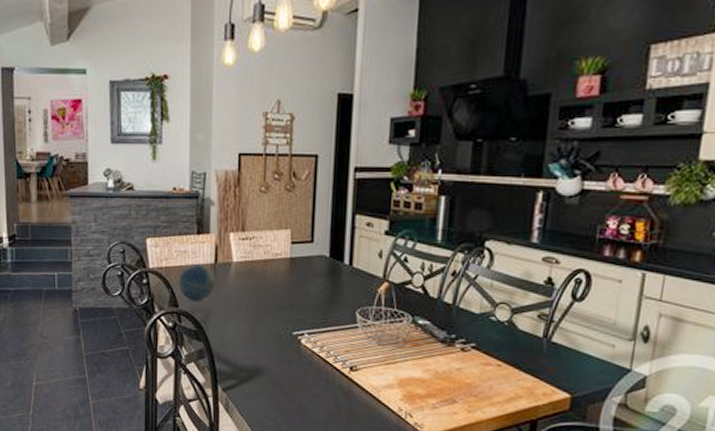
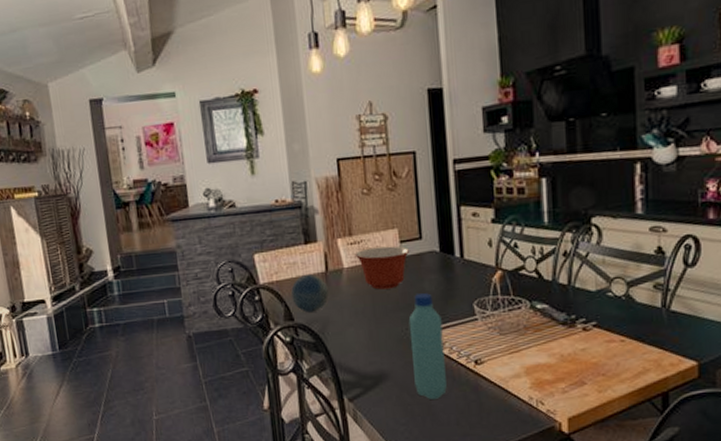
mixing bowl: none [245,245,301,288] -> present [354,246,410,290]
water bottle: none [289,296,323,399] -> present [408,293,447,399]

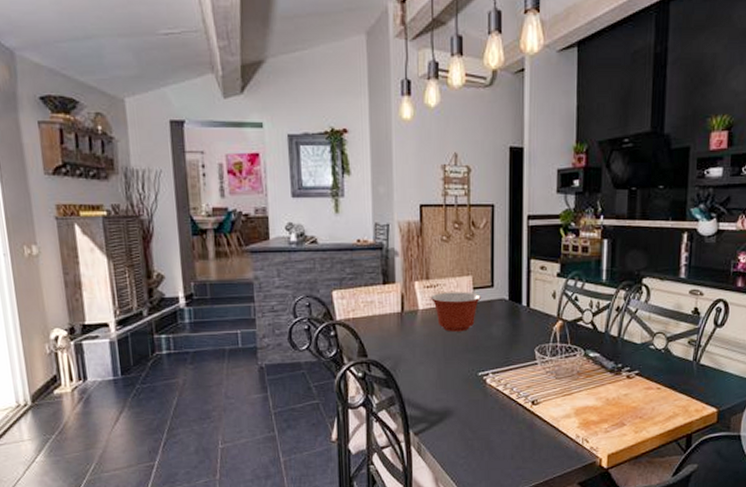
decorative ball: present [290,274,329,313] -> none [366,314,402,350]
water bottle: present [408,293,447,399] -> none [475,338,505,435]

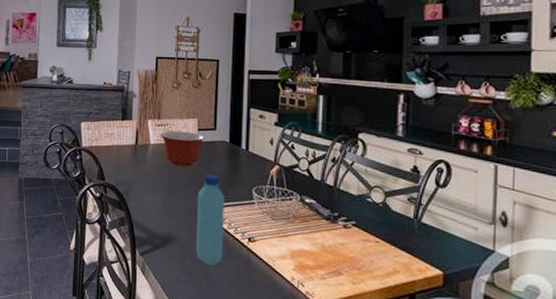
water bottle: none [475,338,505,435] -> present [196,174,225,266]

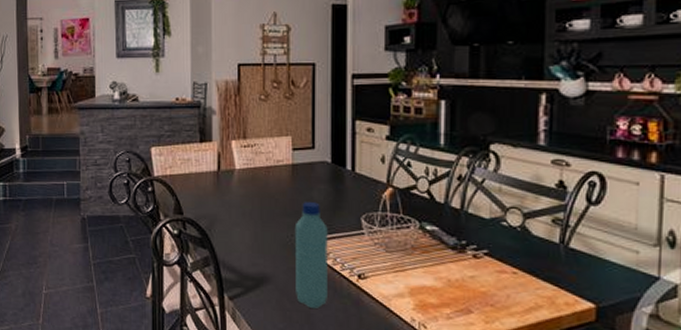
mixing bowl: present [160,131,206,167] -> none [247,152,302,194]

